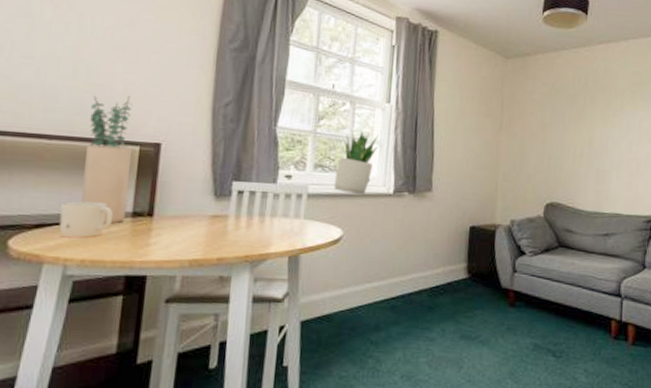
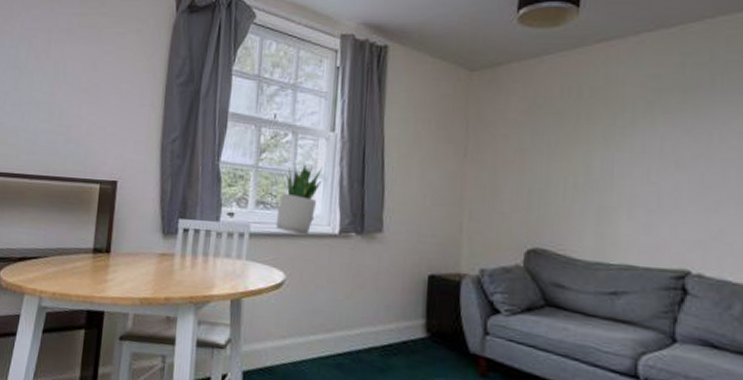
mug: present [59,201,114,238] -> none [36,237,78,272]
vase: present [81,96,133,224] -> none [53,136,95,259]

